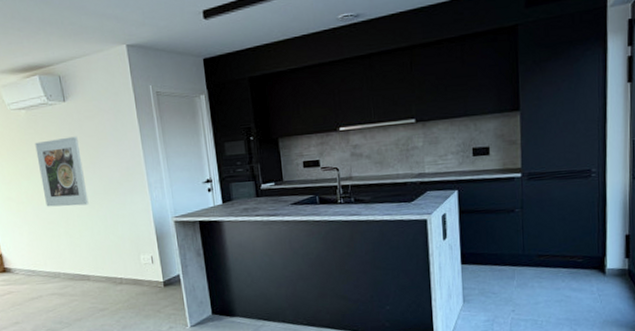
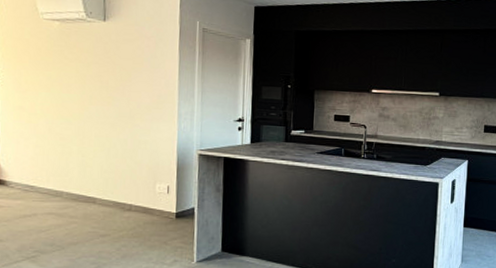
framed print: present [35,136,89,207] -> none [61,55,112,126]

